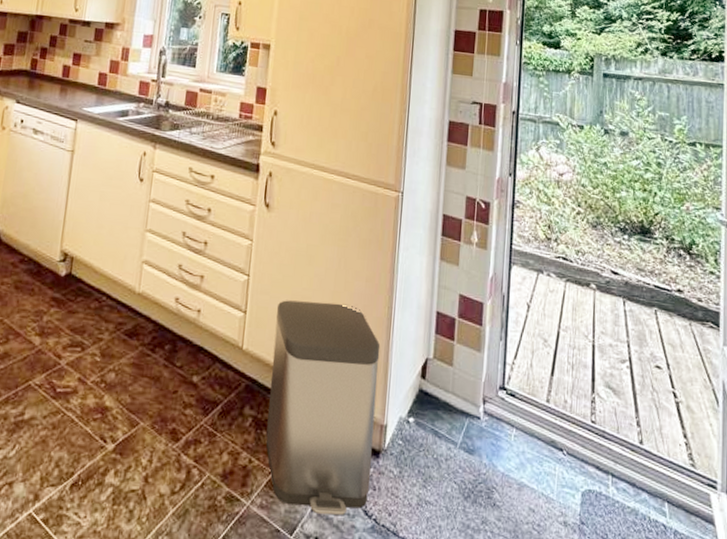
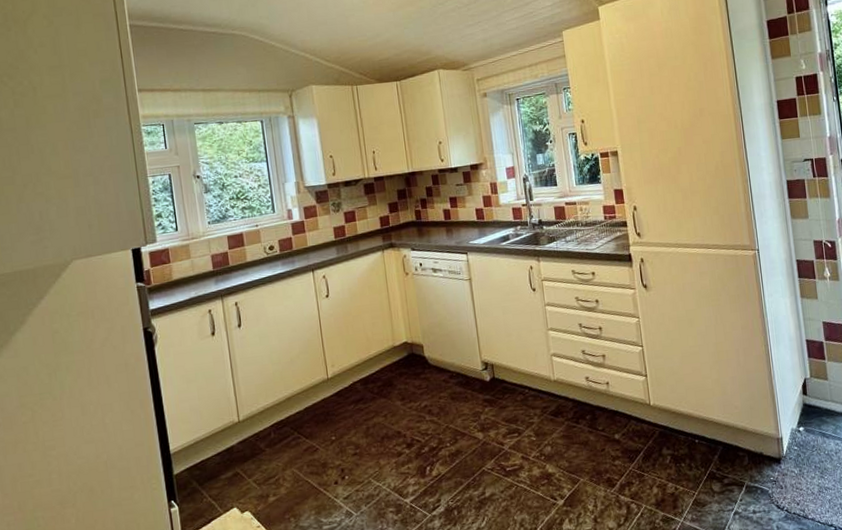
pedal bin: present [266,300,380,516] -> none [672,351,778,517]

